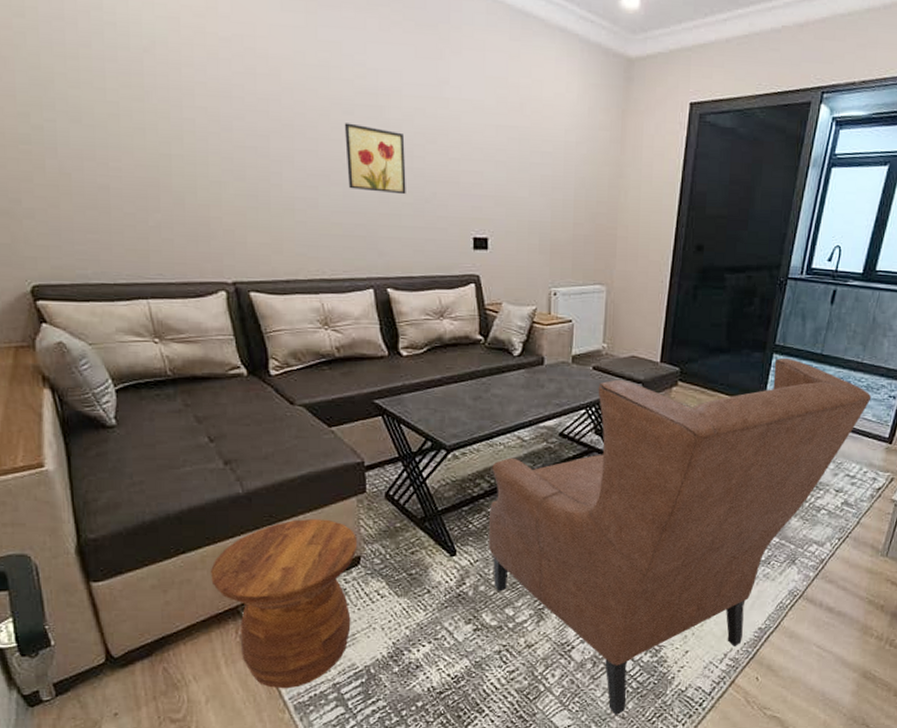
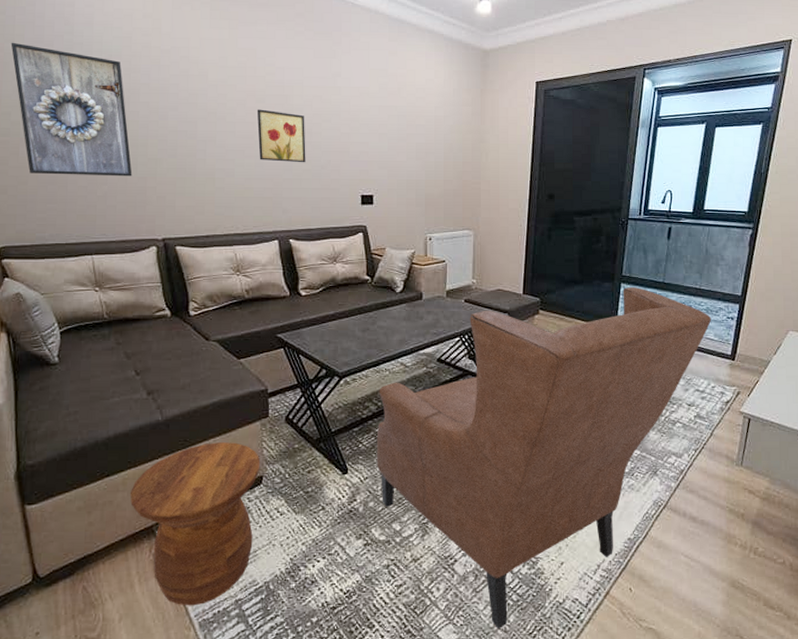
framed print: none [21,17,191,203] -> present [11,42,132,177]

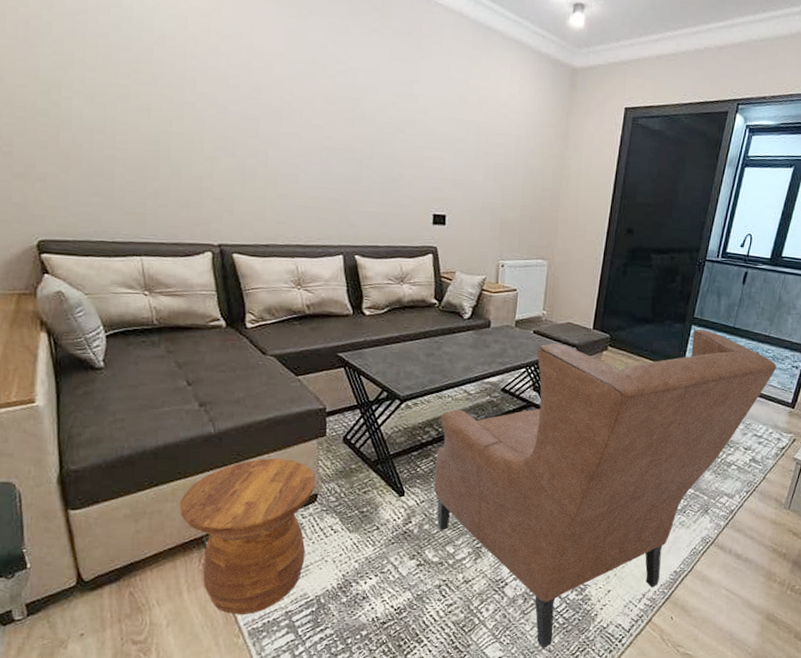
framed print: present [11,42,132,177] -> none [49,10,187,175]
wall art: present [257,109,306,163] -> none [325,111,378,175]

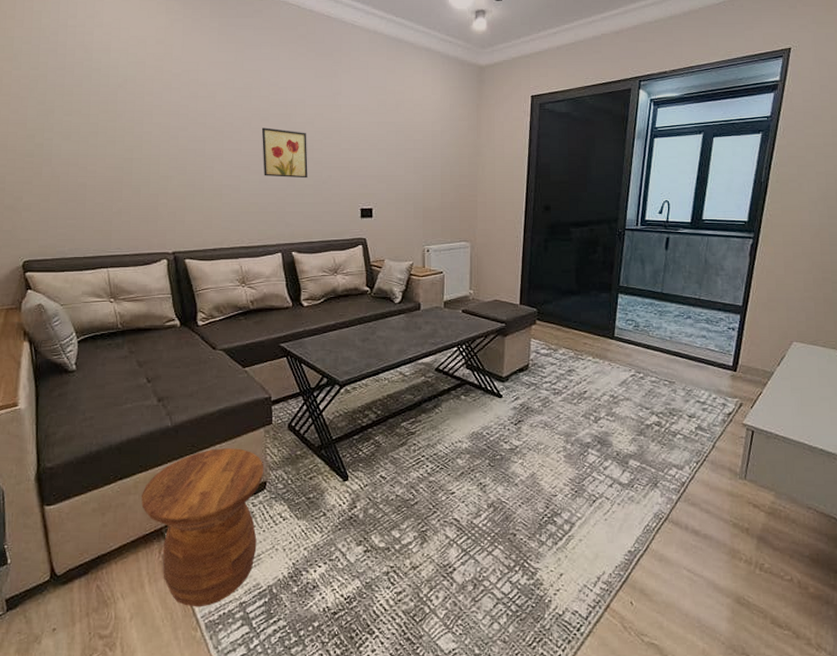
wall art: none [325,111,378,175] -> present [261,127,308,179]
chair: present [434,329,777,648] -> none [376,298,712,639]

